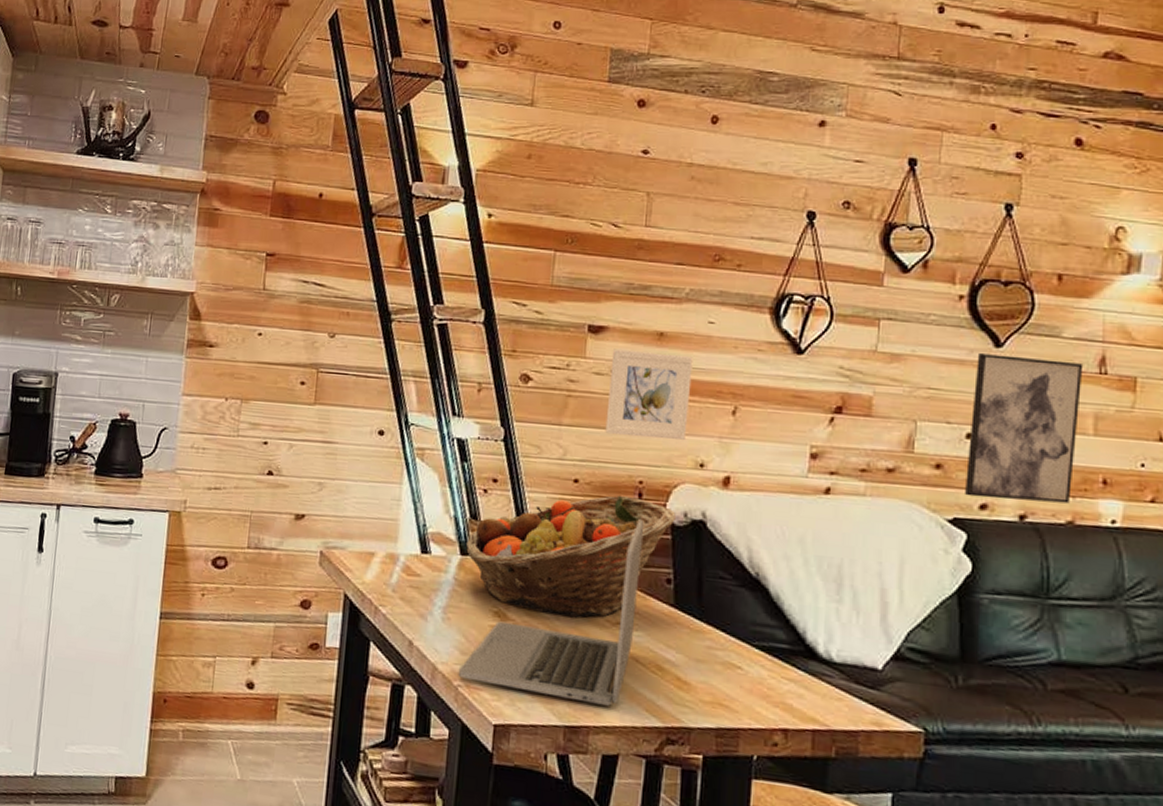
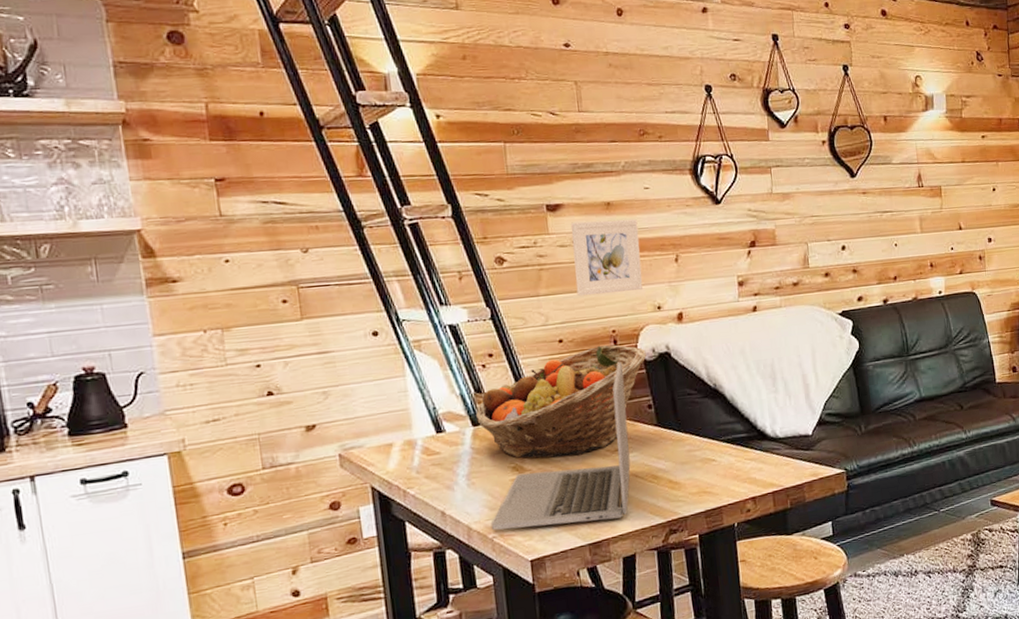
wall art: present [965,352,1084,504] -> none [840,181,913,293]

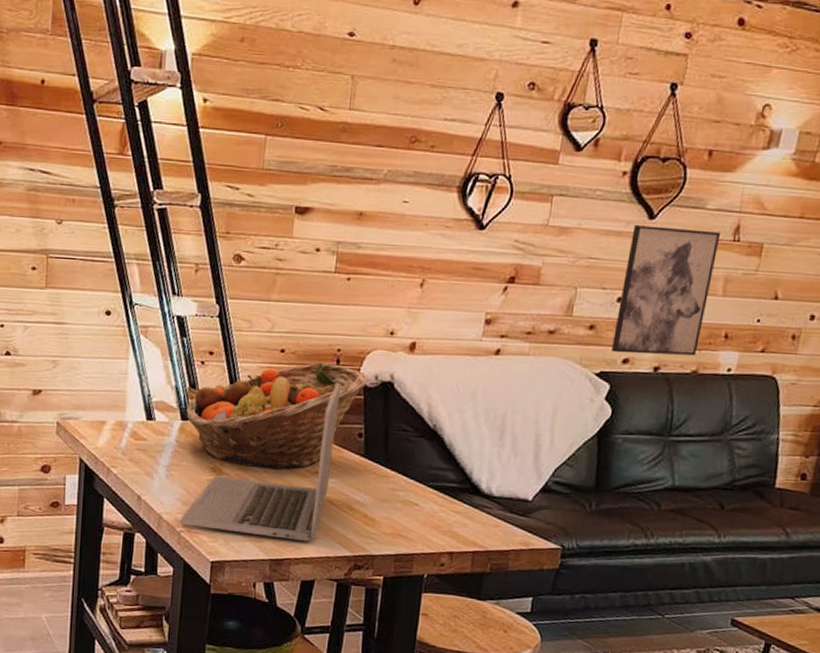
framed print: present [570,218,643,297] -> none [309,228,388,312]
wall art: none [840,181,913,293] -> present [612,224,721,356]

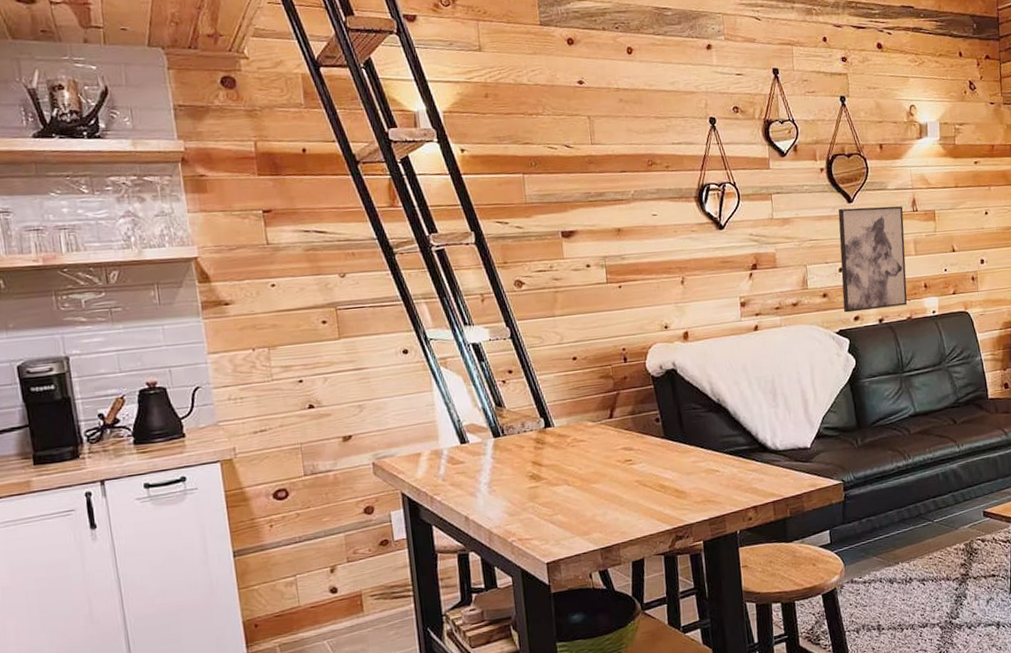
laptop: present [180,383,341,541] -> none [510,378,640,535]
fruit basket: present [186,362,368,470] -> none [497,362,654,468]

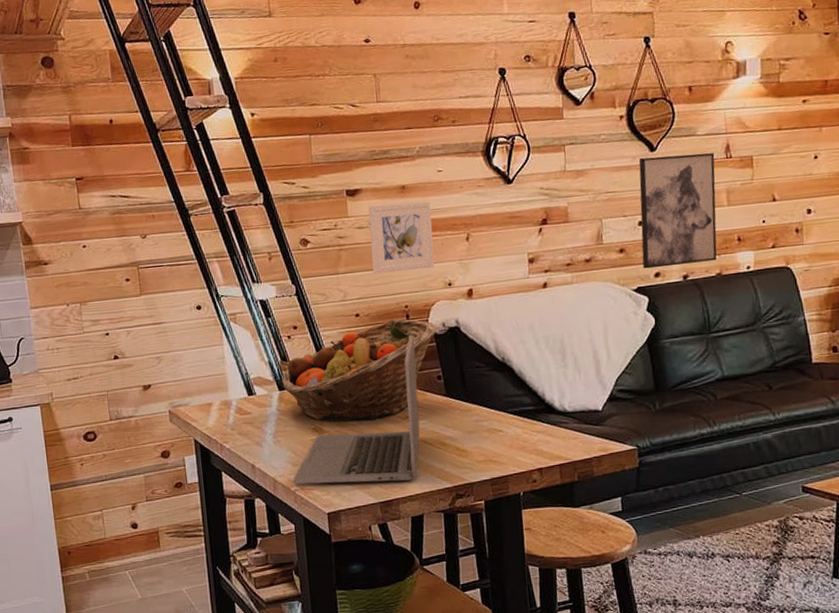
fruit basket: none [497,362,654,468] -> present [282,319,437,422]
laptop: none [510,378,640,535] -> present [293,335,420,484]
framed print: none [583,243,651,317] -> present [367,200,435,274]

